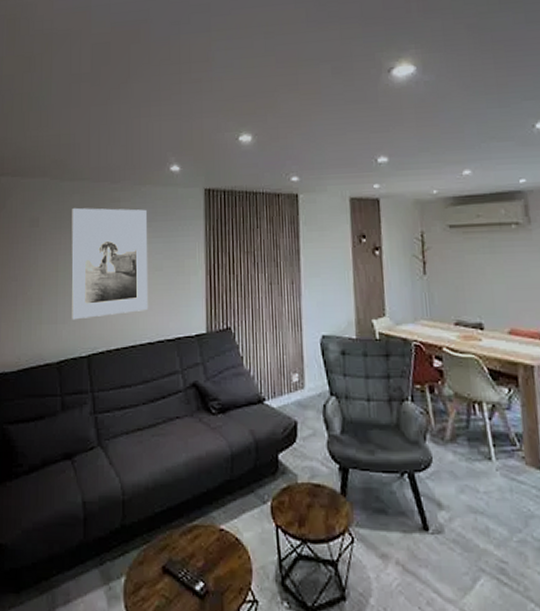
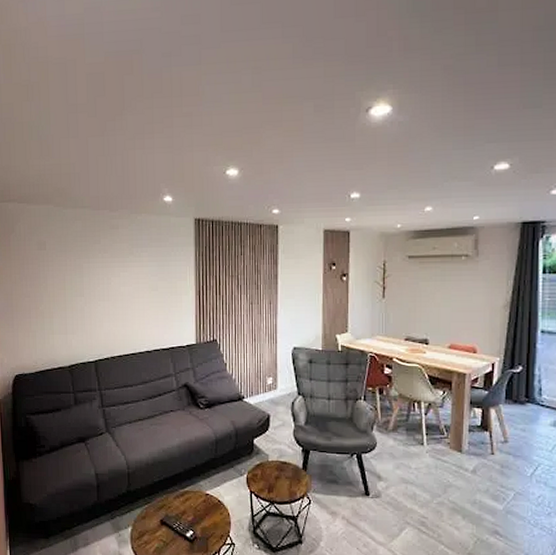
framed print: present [71,207,149,320] -> none [75,233,146,331]

